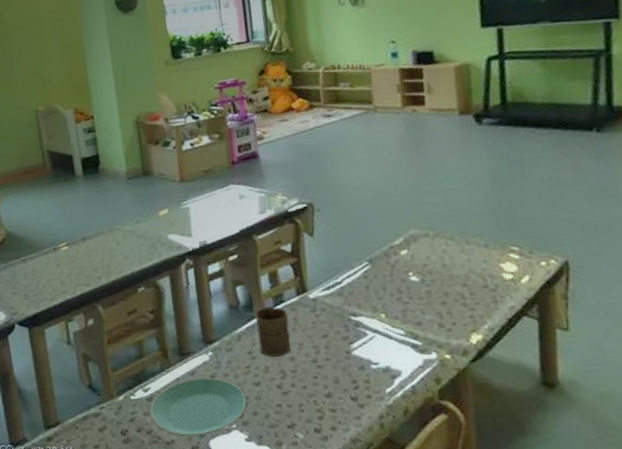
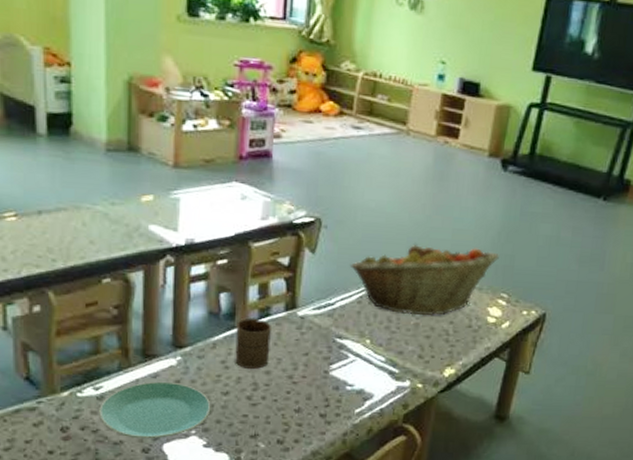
fruit basket: none [348,205,498,284] -> present [349,242,499,316]

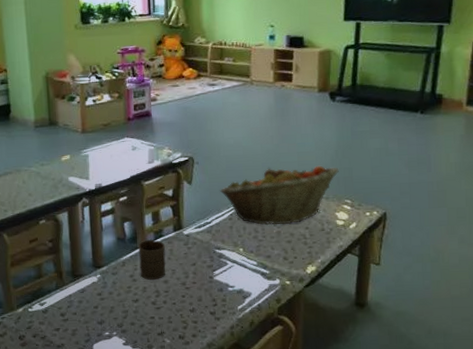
plate: present [99,381,211,439] -> none [45,295,126,342]

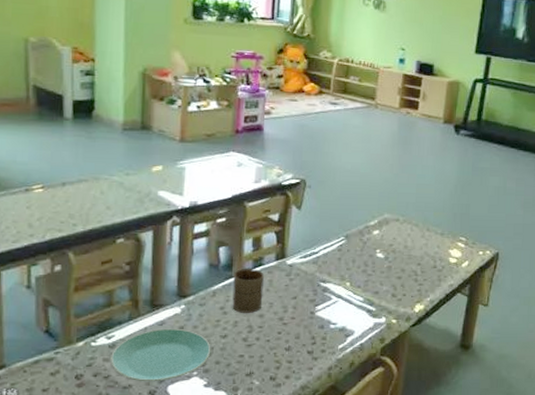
plate: none [45,295,126,342] -> present [111,328,211,382]
fruit basket: present [219,165,339,226] -> none [330,197,457,260]

